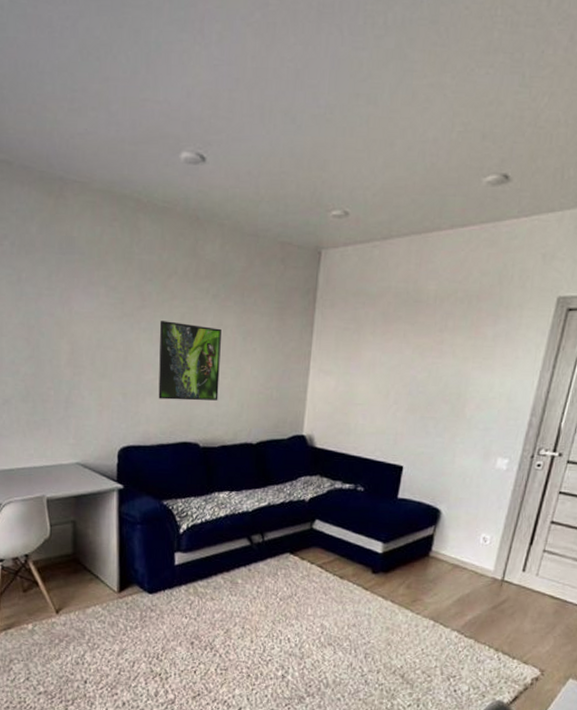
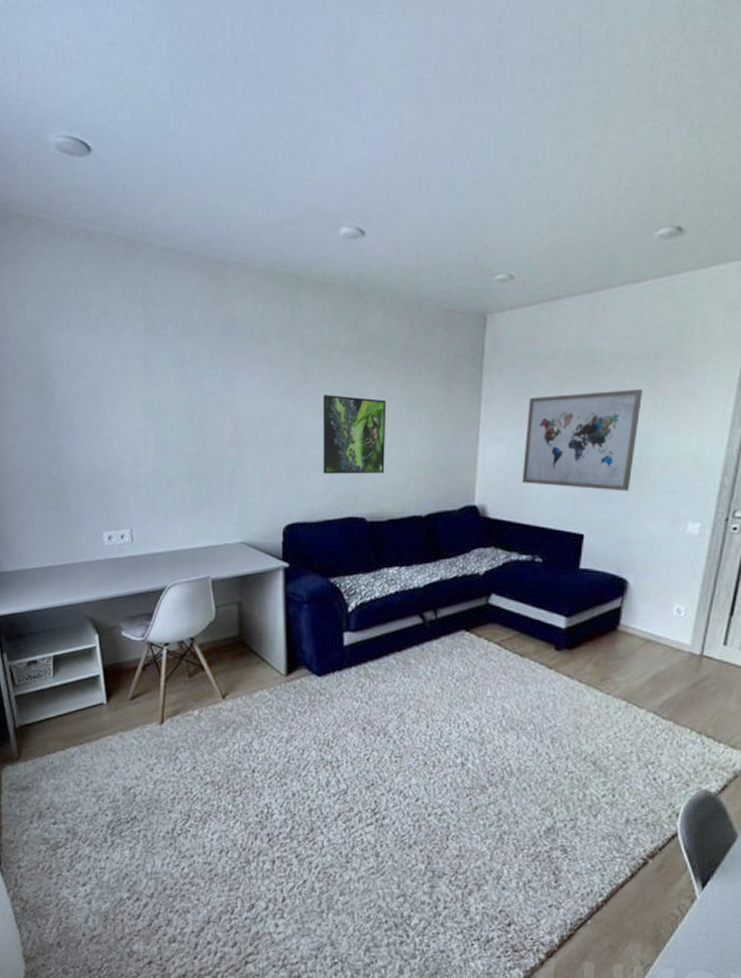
wall art: none [348,330,463,427] -> present [522,390,642,492]

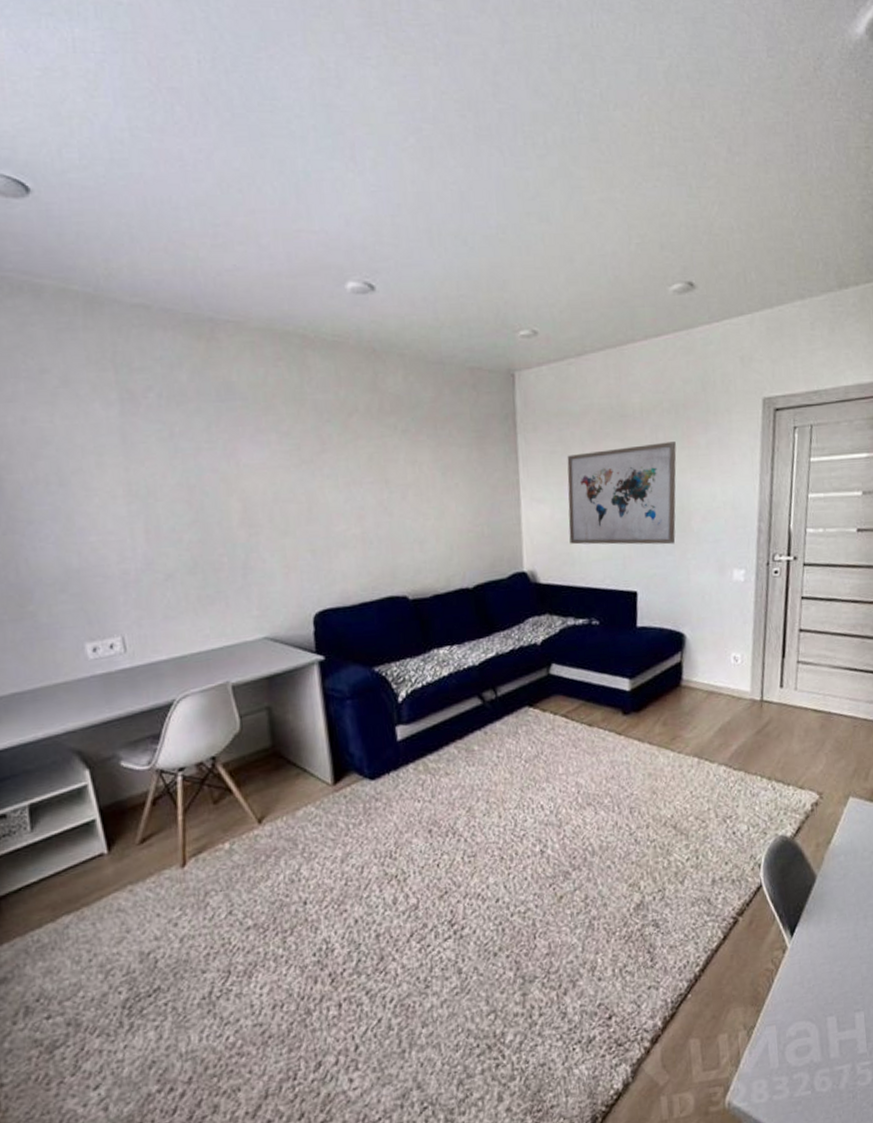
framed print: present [322,395,386,474] -> none [345,463,423,552]

